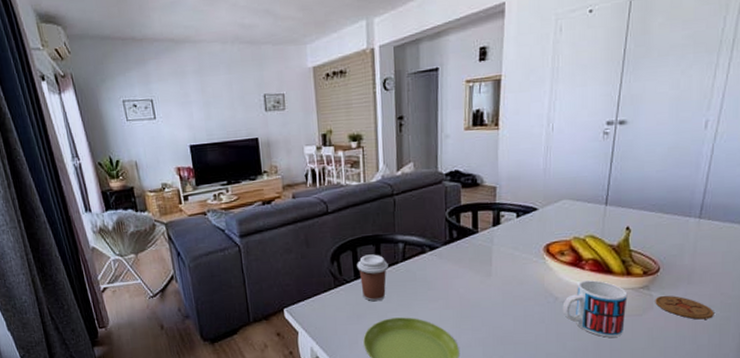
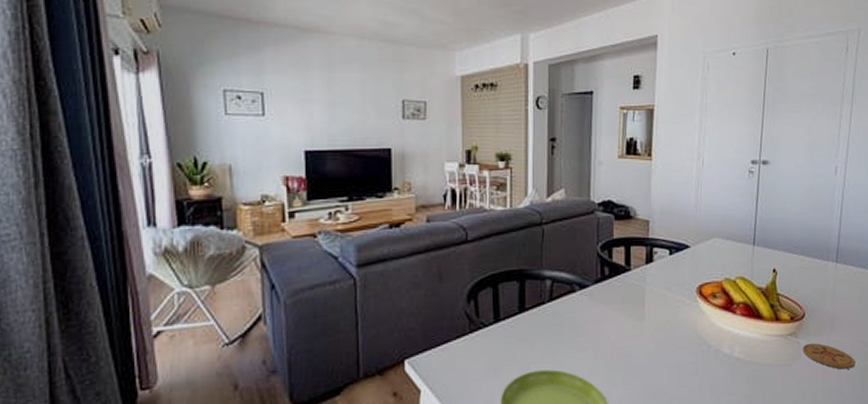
coffee cup: present [357,254,389,302] -> none [497,292,533,351]
mug: present [562,280,628,337] -> none [716,326,777,391]

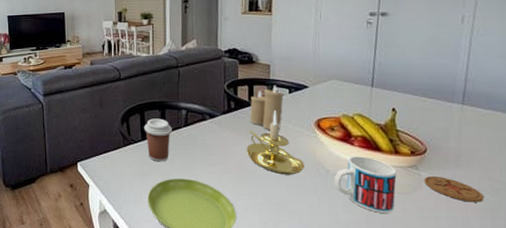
coffee cup: none [497,292,533,351] -> present [144,118,172,162]
candle holder: none [621,276,686,355] -> present [246,111,305,175]
candle: none [626,245,664,302] -> present [250,85,284,131]
mug: none [716,326,777,391] -> present [334,156,397,213]

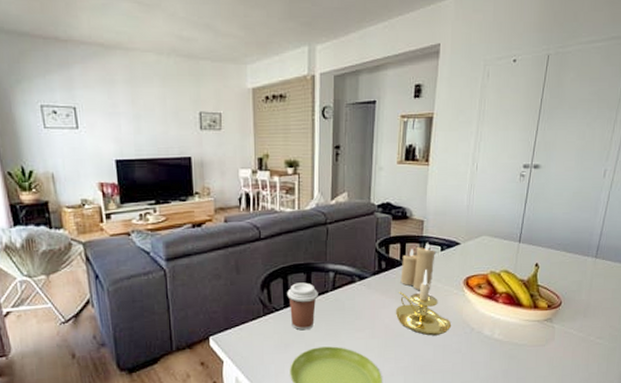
mug: present [334,156,397,213] -> none [477,312,534,366]
coaster: present [424,175,484,202] -> none [556,327,604,350]

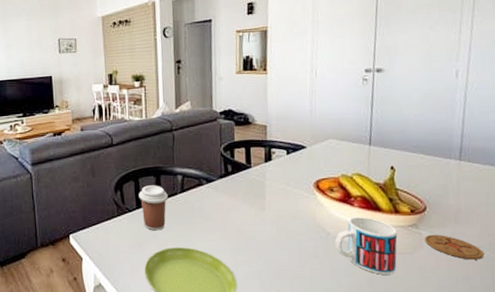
candle holder: present [395,270,452,336] -> none [245,173,306,239]
candle: present [400,242,436,291] -> none [247,146,282,194]
mug: none [477,312,534,366] -> present [335,217,398,275]
coaster: none [556,327,604,350] -> present [424,234,484,260]

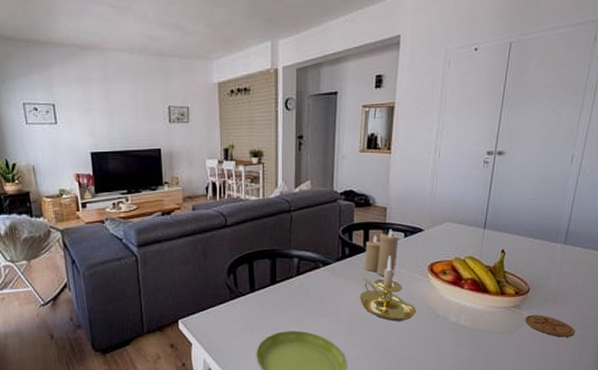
coffee cup: present [139,185,168,231] -> none [253,268,283,315]
candle holder: none [245,173,306,239] -> present [359,256,417,321]
candle: none [247,146,282,194] -> present [364,228,399,277]
mug: present [335,217,398,275] -> none [443,299,501,353]

